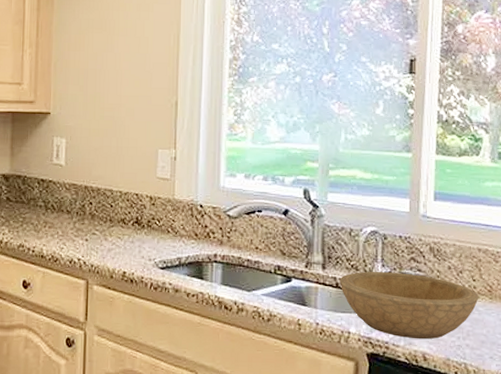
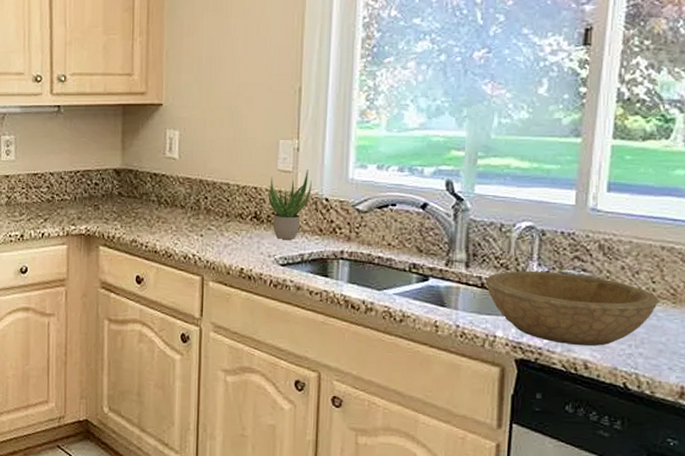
potted plant: none [148,177,188,244] -> present [268,169,312,239]

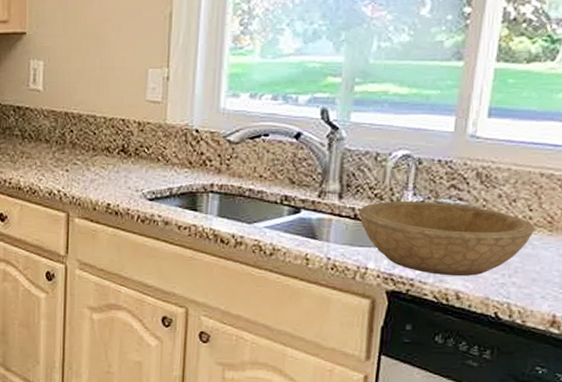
potted plant: present [268,169,312,239] -> none [136,99,182,173]

